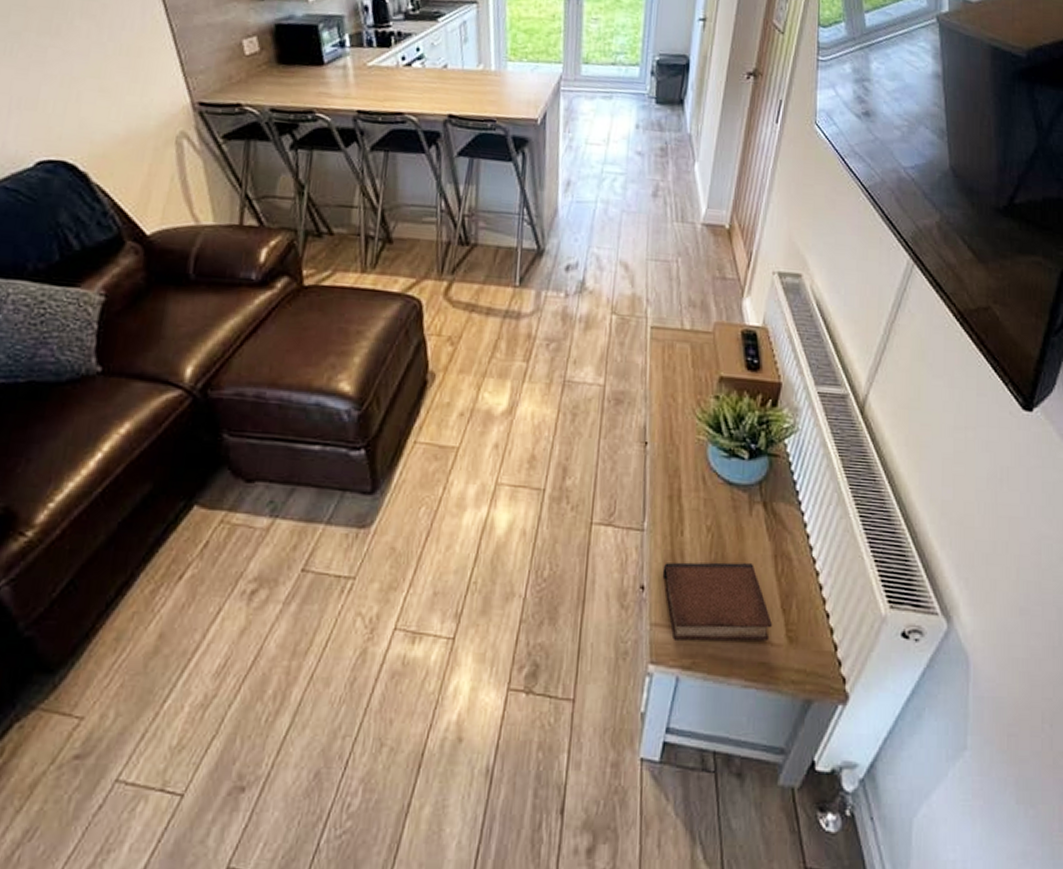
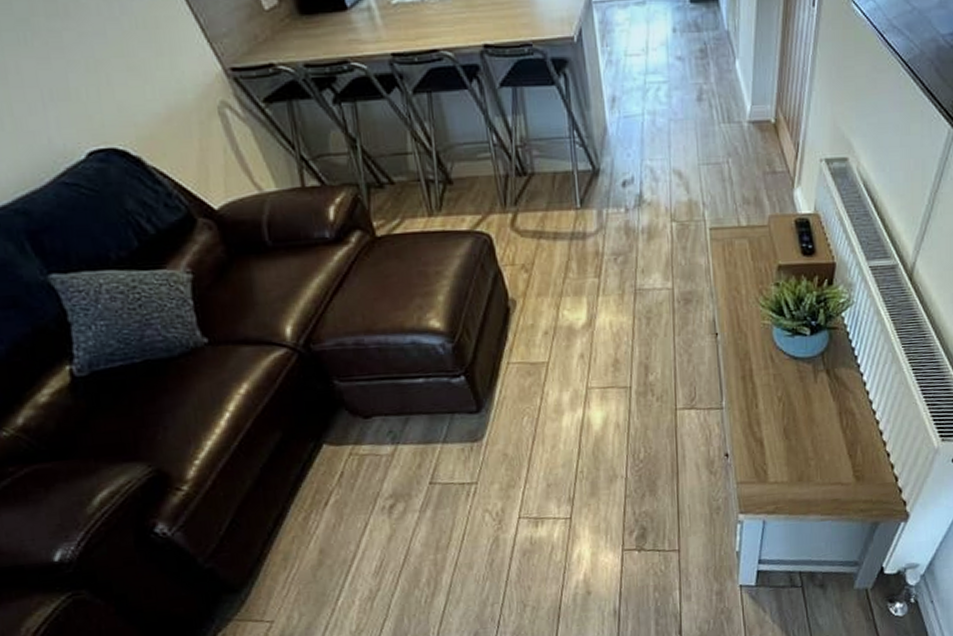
book: present [662,562,772,642] -> none [743,422,841,493]

